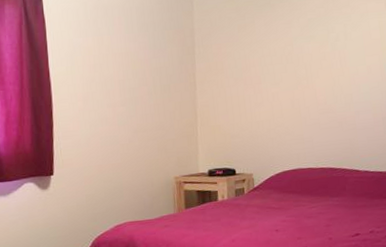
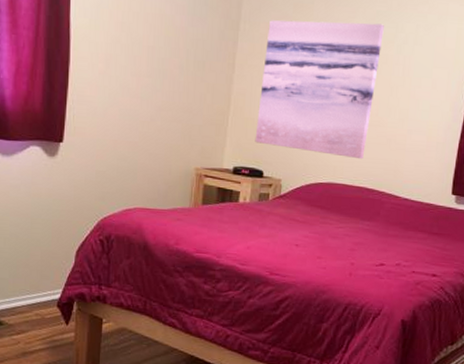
wall art: none [219,28,322,146] -> present [255,20,384,160]

